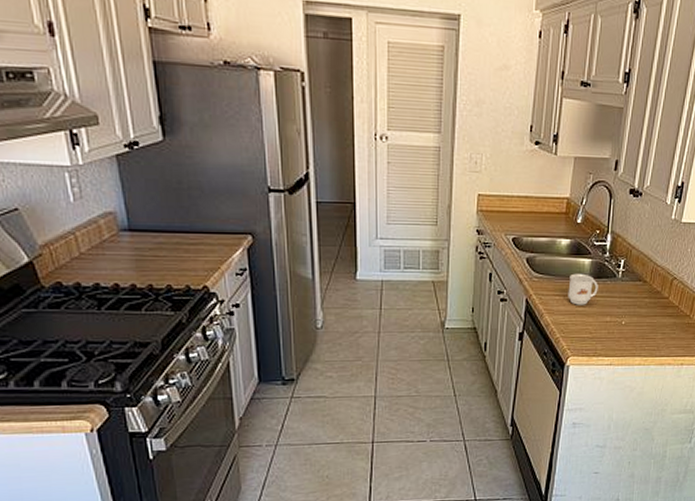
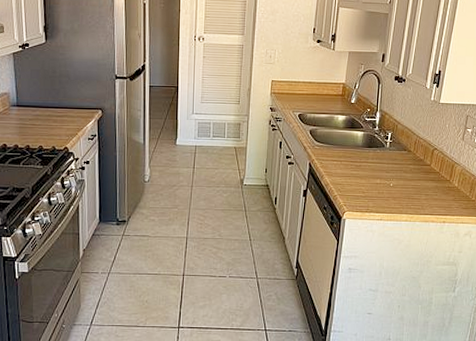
mug: present [568,273,598,305] -> none [344,143,370,169]

